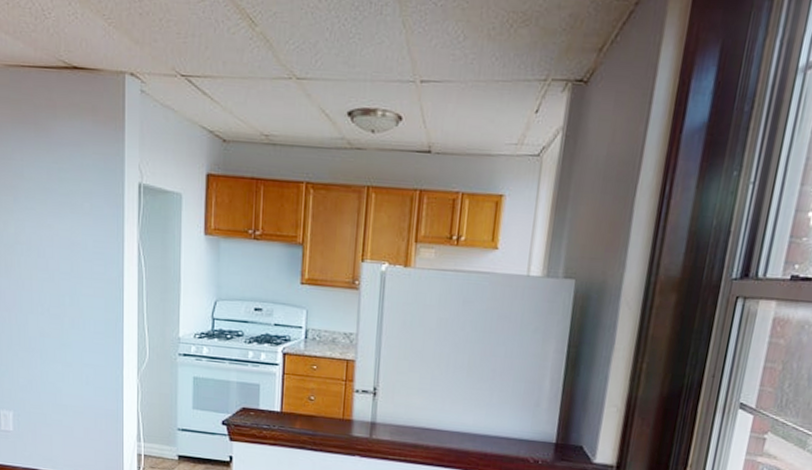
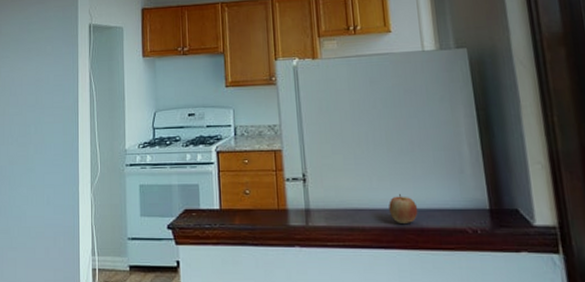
apple: none [456,419,486,447] -> present [389,194,418,223]

